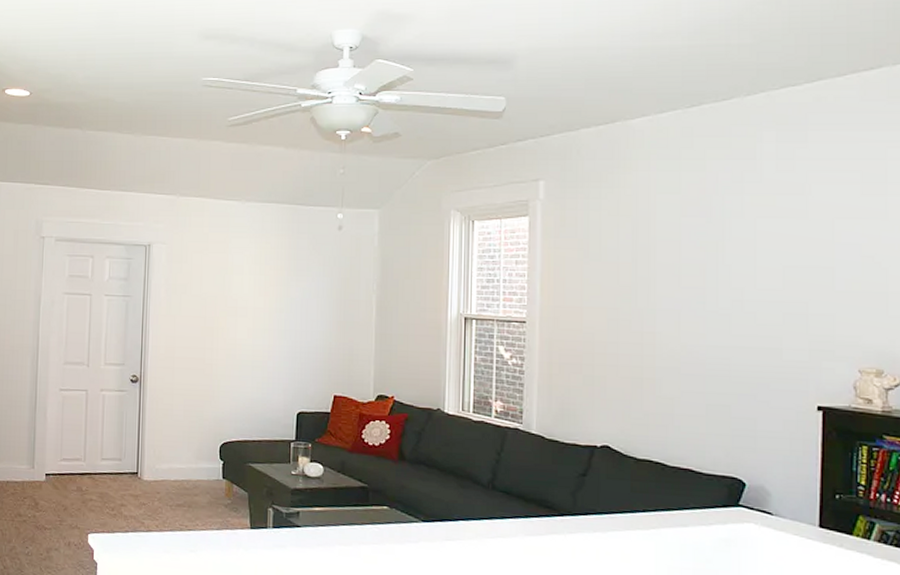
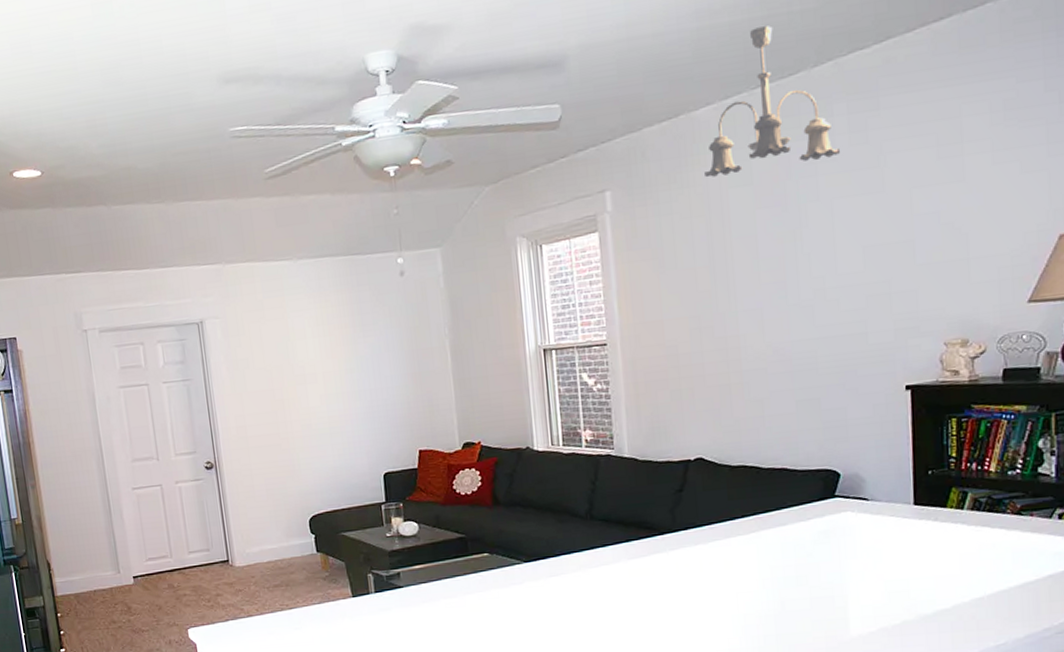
ceiling light fixture: none [635,54,766,182] -> present [705,26,840,178]

